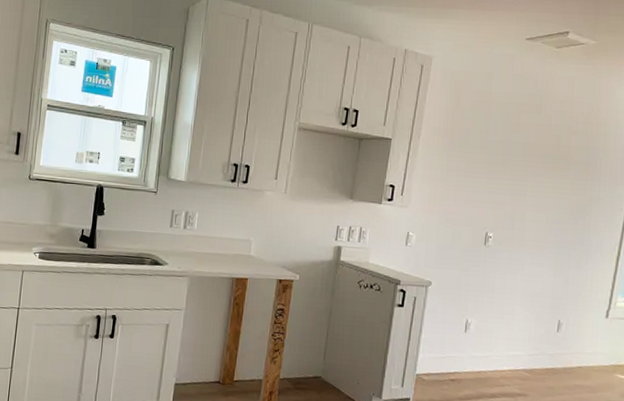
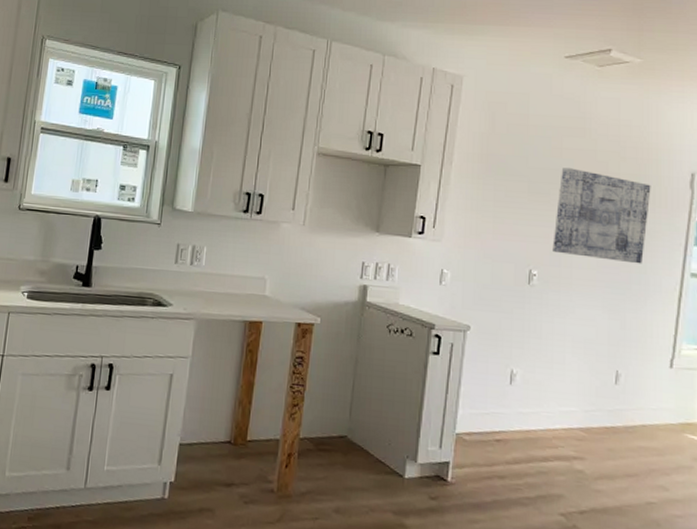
wall art: none [507,141,598,228] -> present [552,168,651,264]

